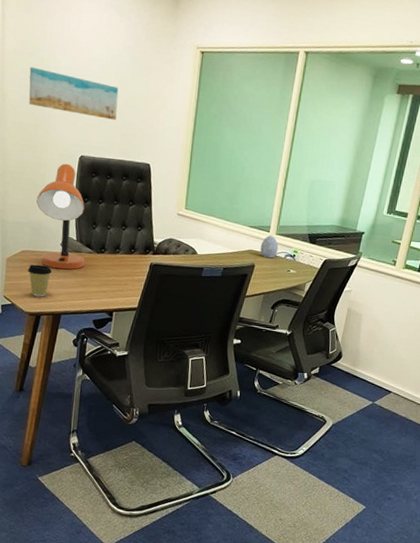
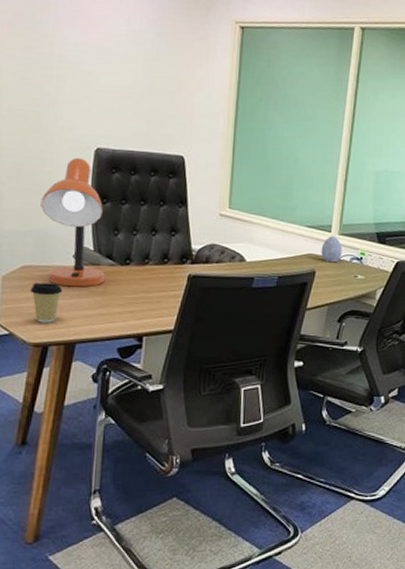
wall art: present [29,66,119,120] -> none [28,43,143,105]

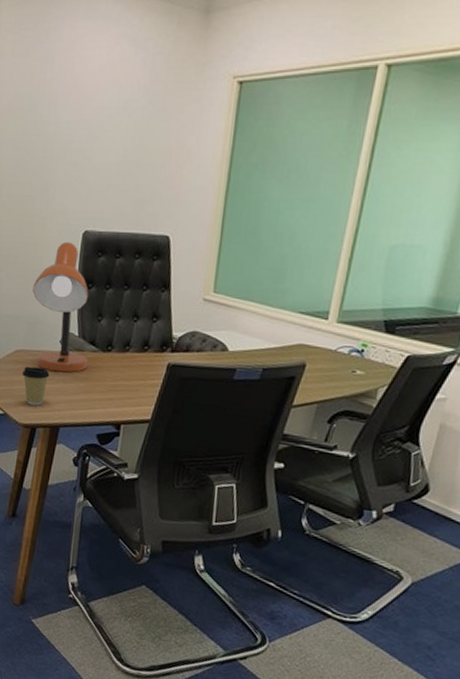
decorative egg: present [321,236,342,263] -> none [313,324,340,355]

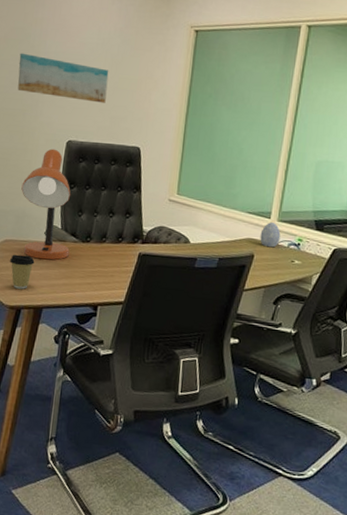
wall art: none [25,125,132,183] -> present [17,53,109,103]
decorative egg: none [313,324,340,355] -> present [260,222,281,248]

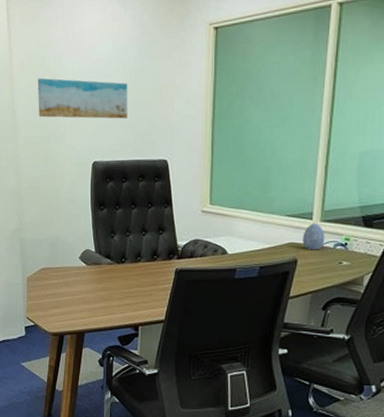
coffee cup: present [10,254,35,289] -> none [49,282,73,315]
desk lamp: present [21,149,71,260] -> none [52,172,106,284]

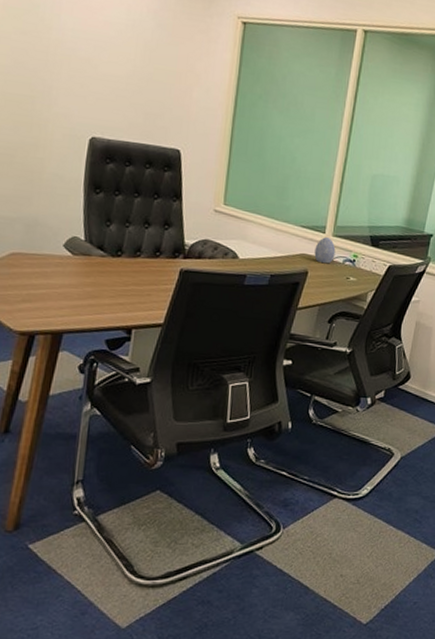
wall art: present [37,78,128,119] -> none [23,26,141,96]

